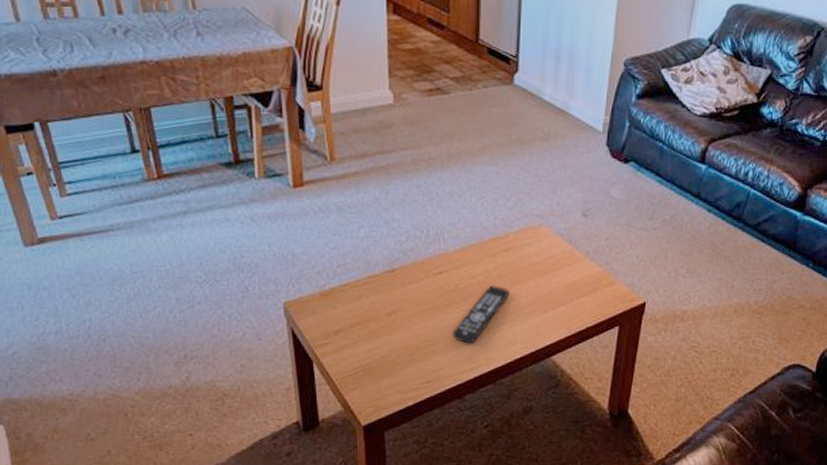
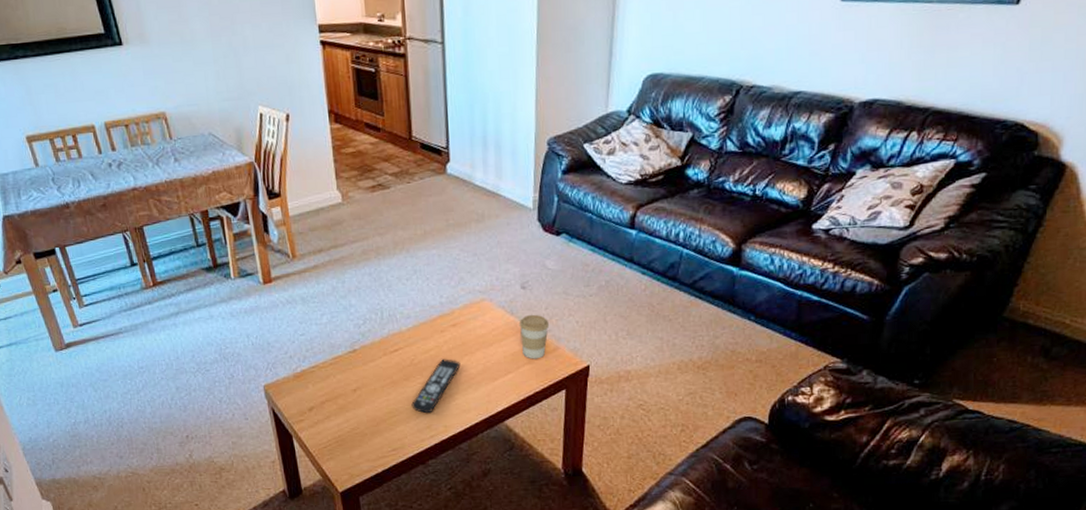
coffee cup: none [576,244,609,292] -> present [519,314,550,359]

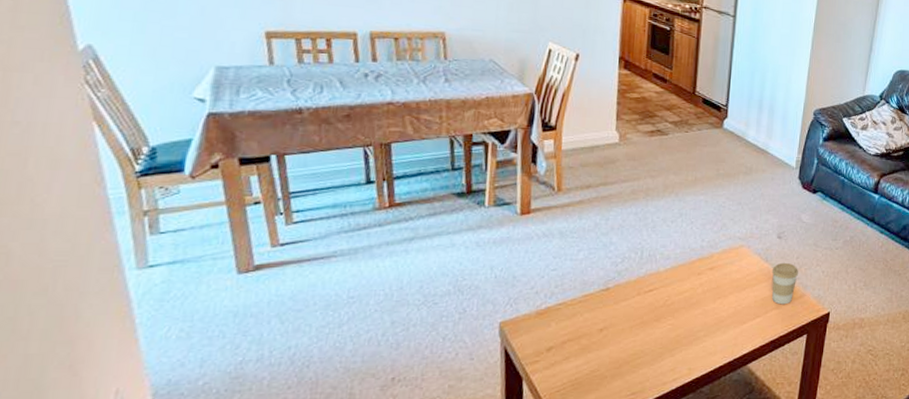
remote control: present [411,359,461,414] -> none [658,301,713,356]

